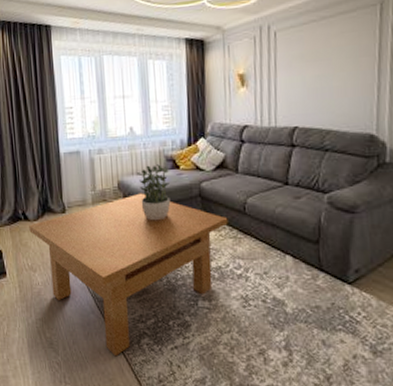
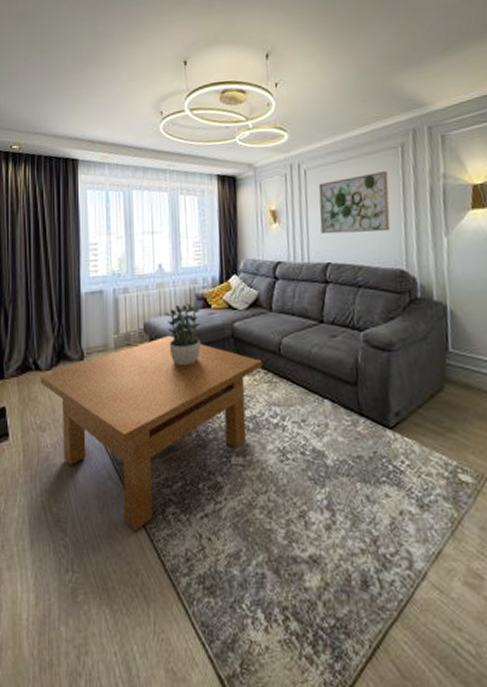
wall art: none [288,31,364,98] -> present [318,171,391,235]

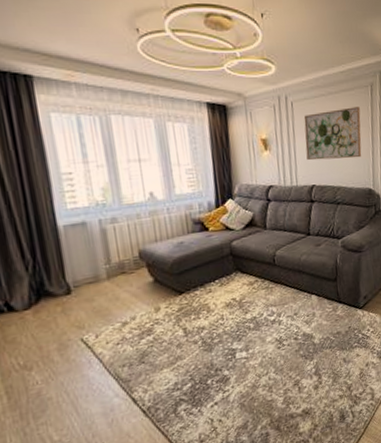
table: present [40,335,263,533] -> none [16,259,260,435]
potted plant: present [164,304,201,367] -> none [160,228,202,286]

